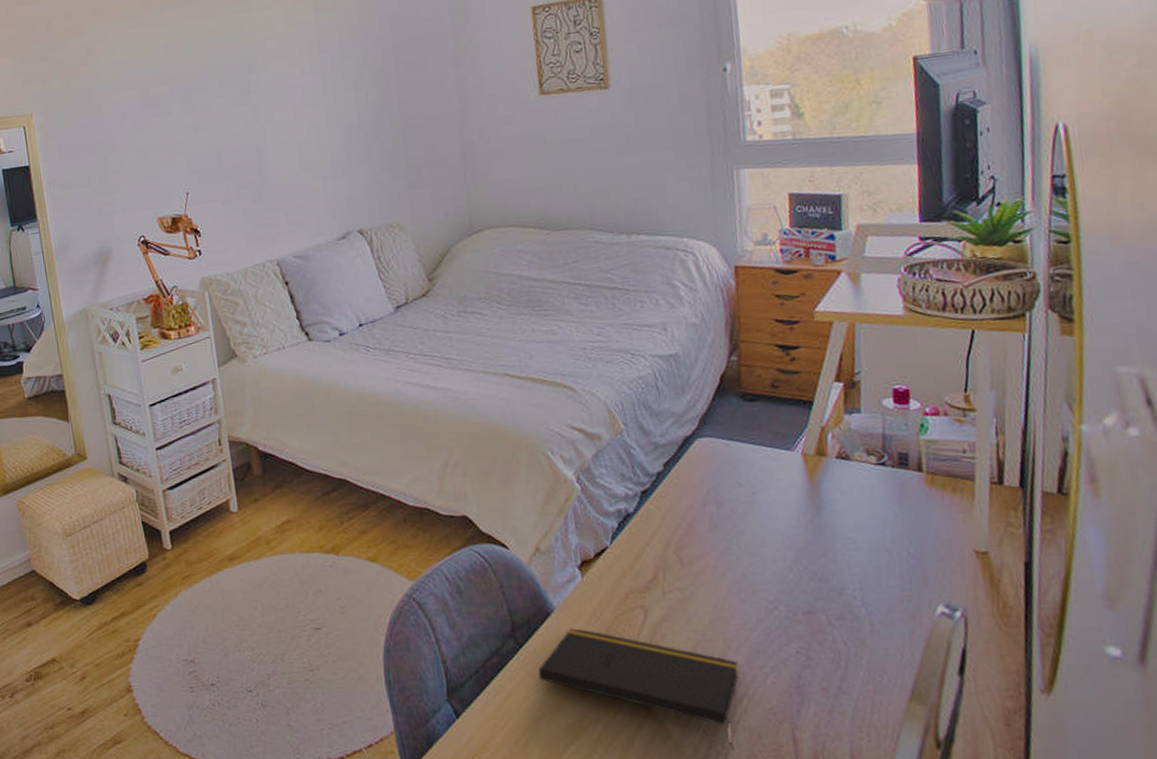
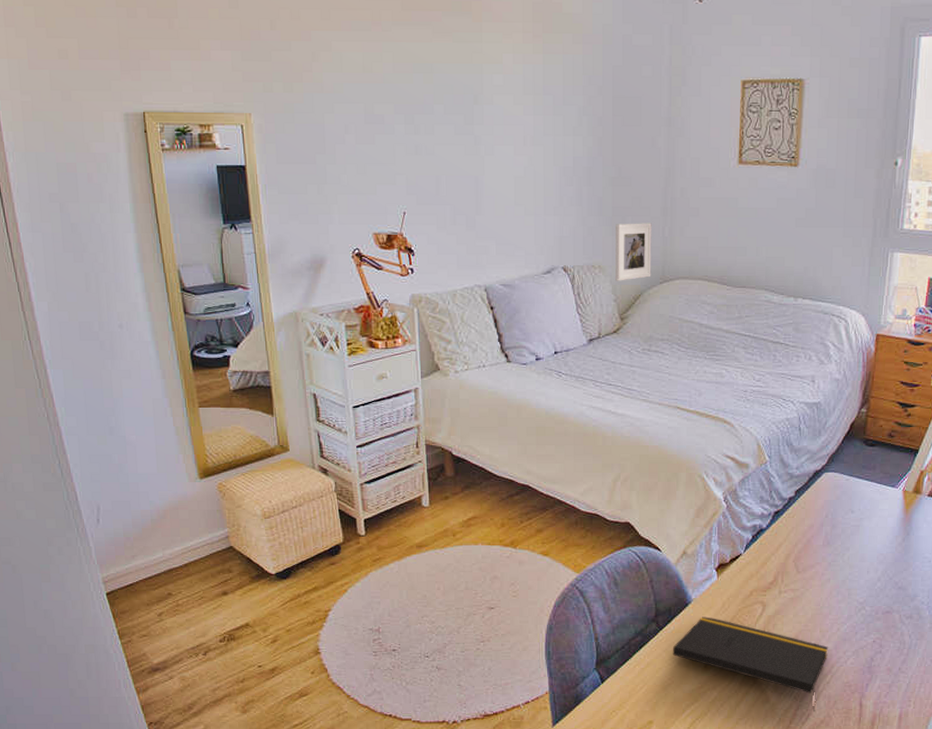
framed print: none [411,171,458,239] -> present [615,223,652,281]

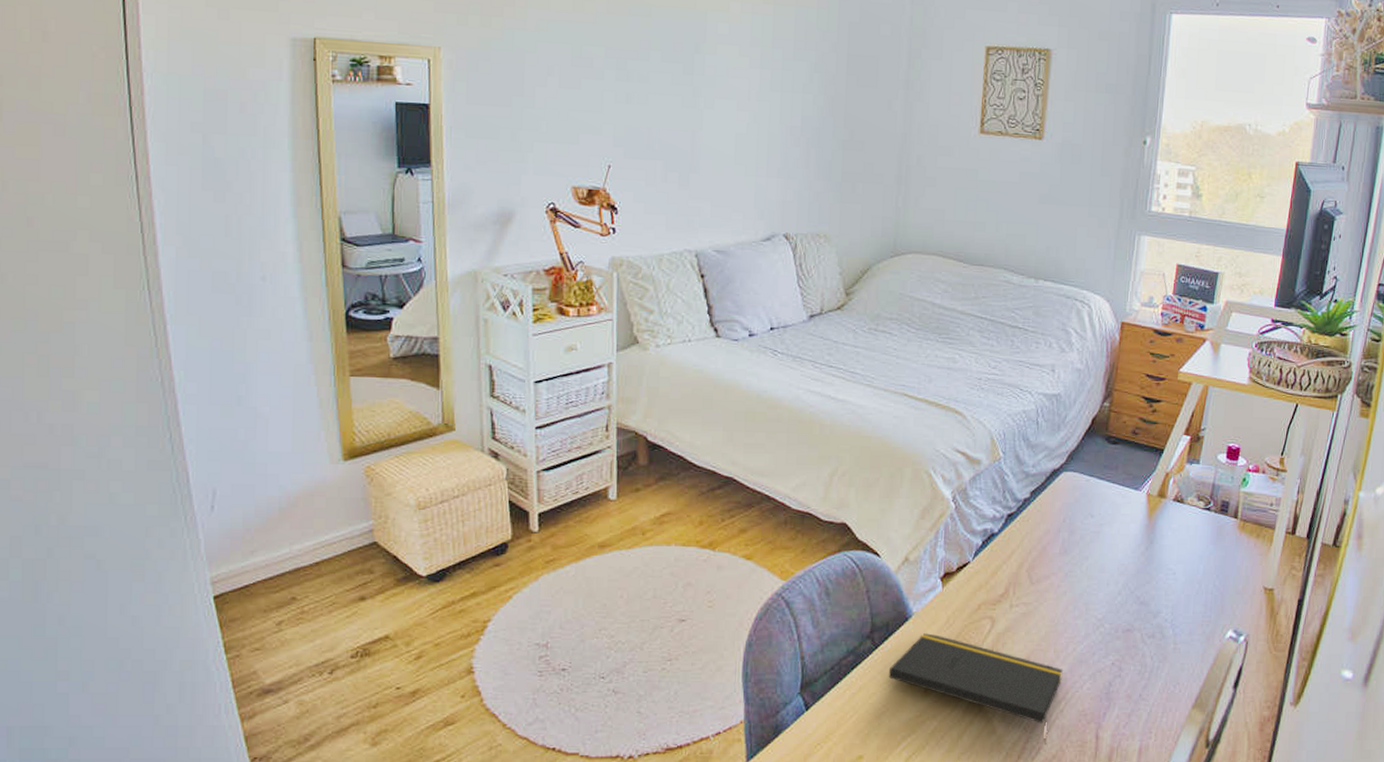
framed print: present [615,223,652,281] -> none [842,190,884,253]

